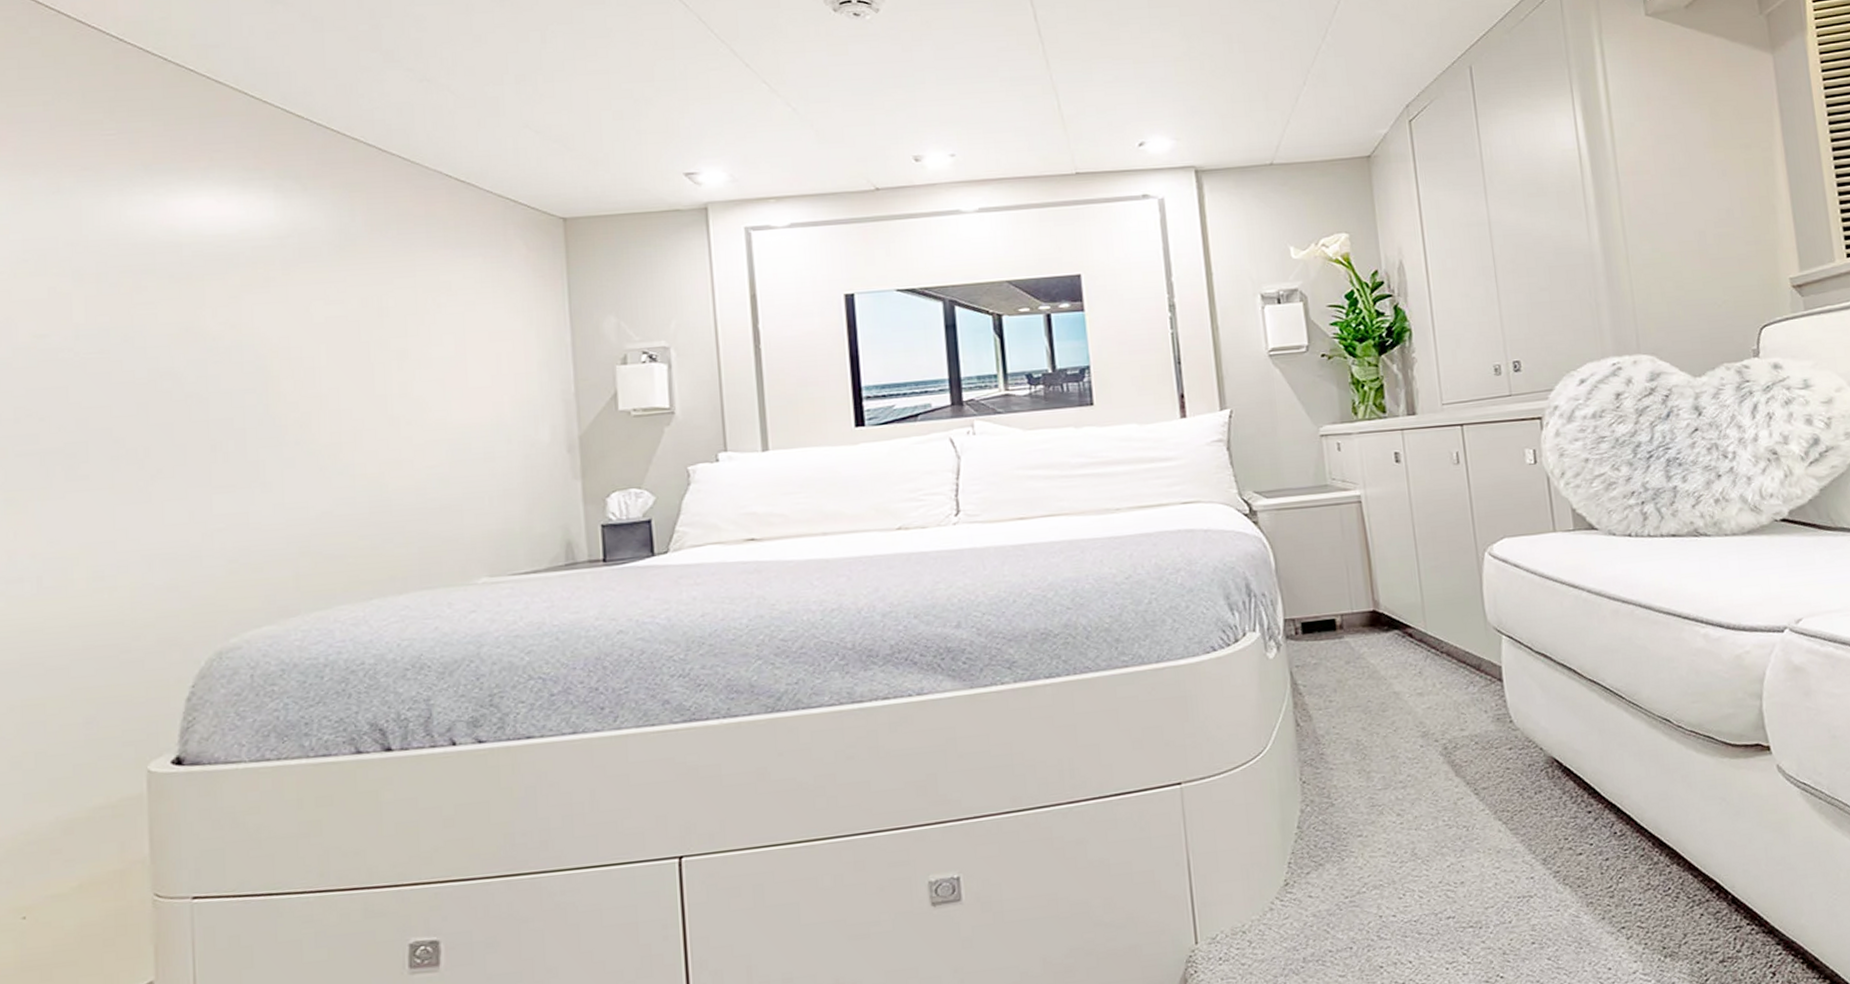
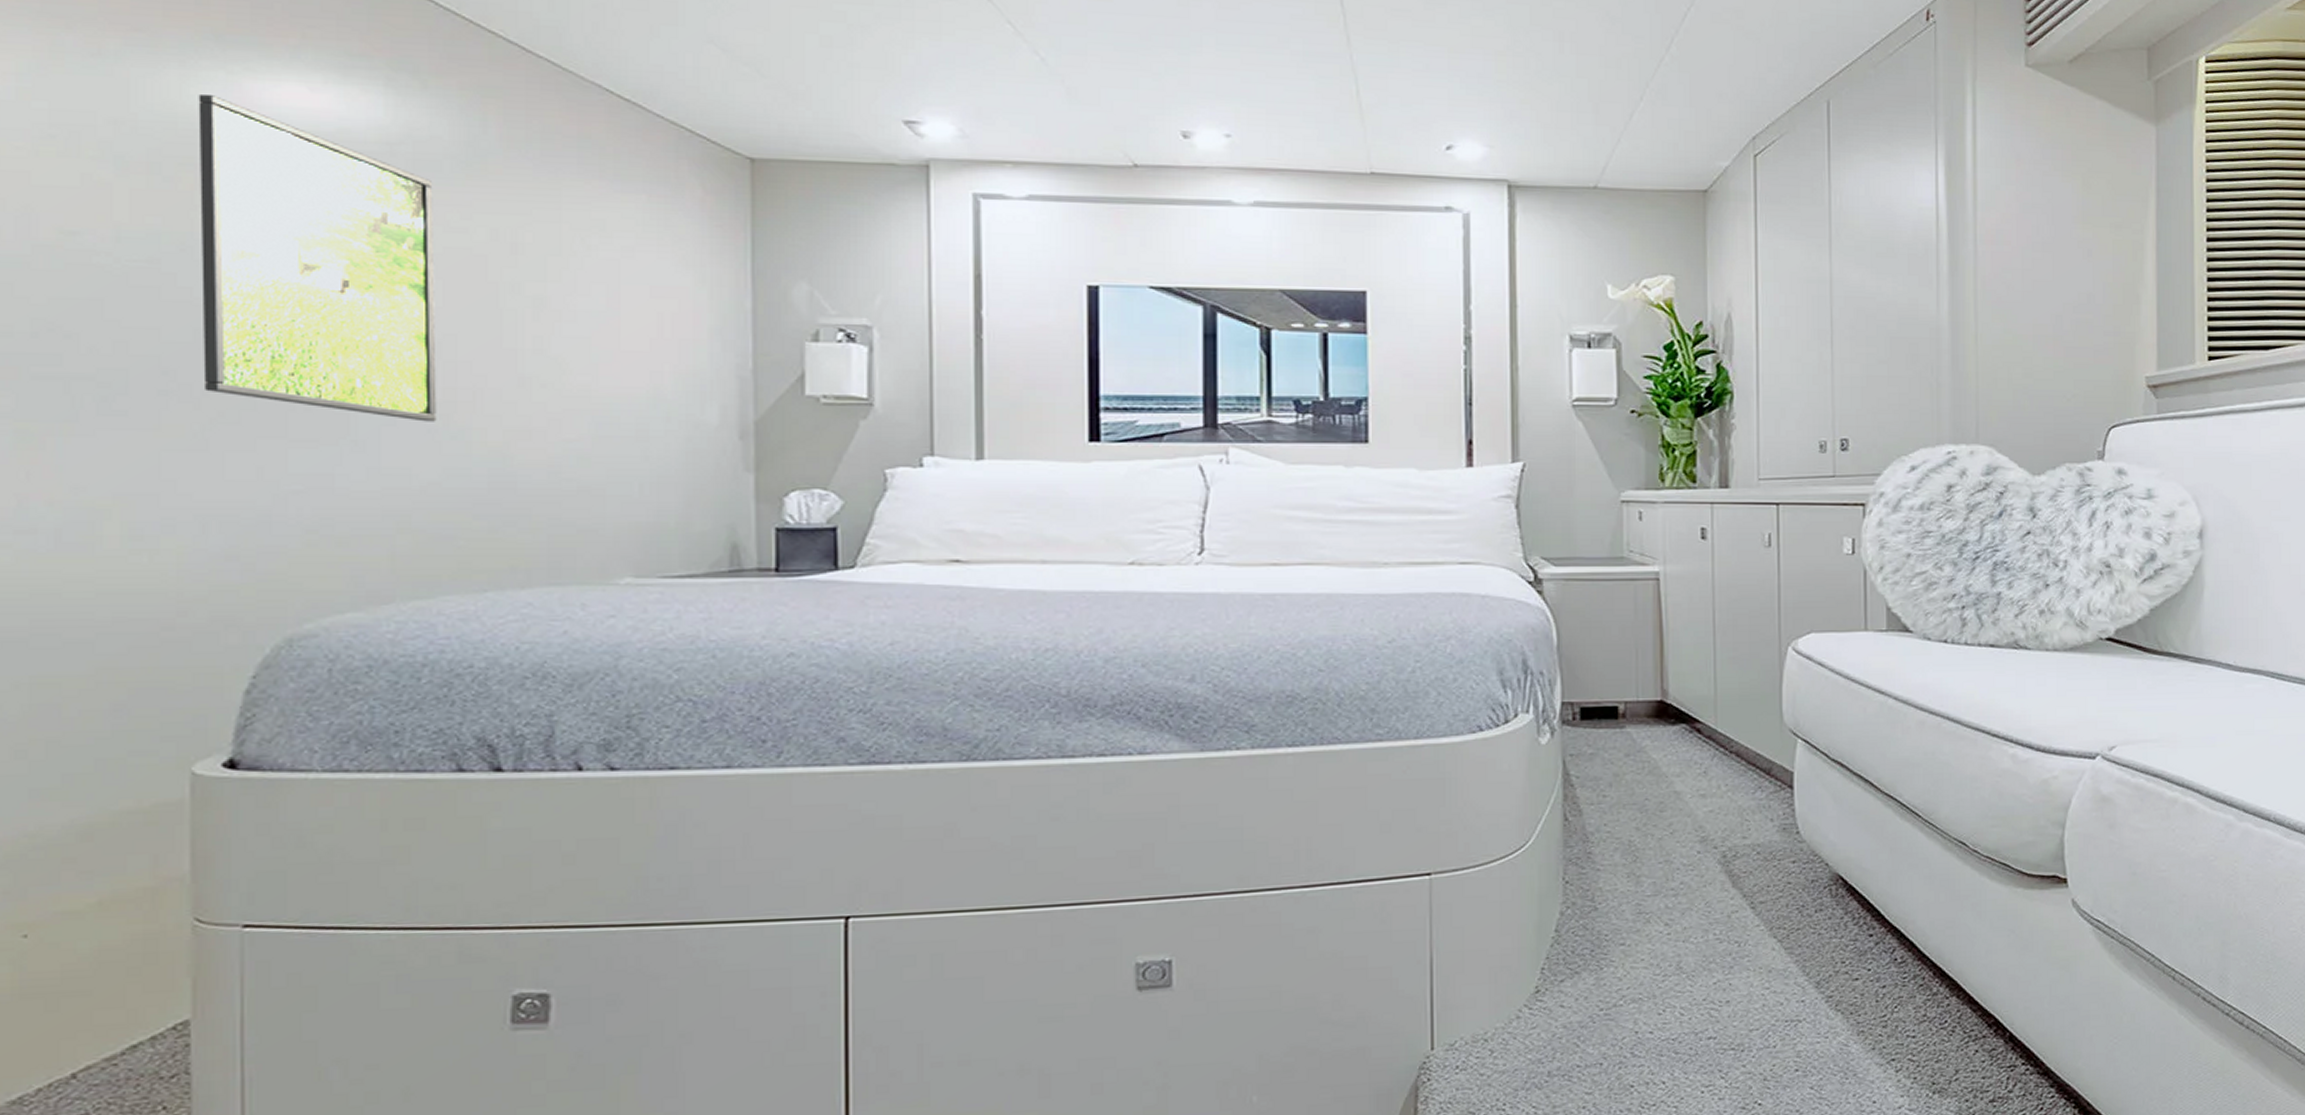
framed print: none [133,214,326,463] -> present [198,95,437,422]

